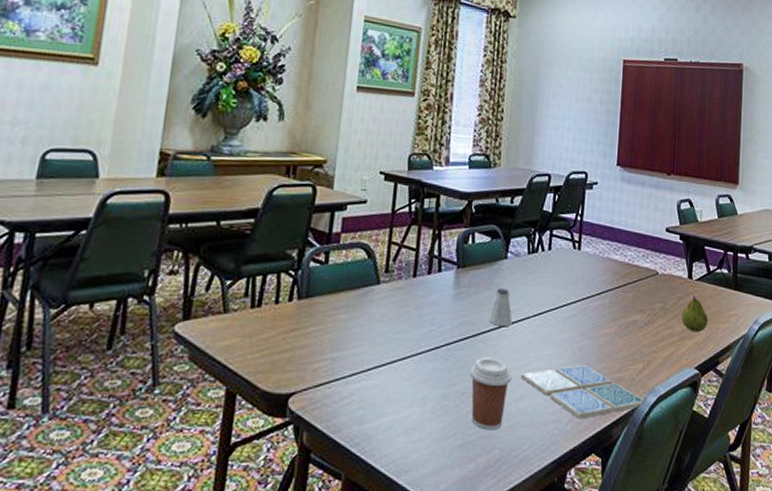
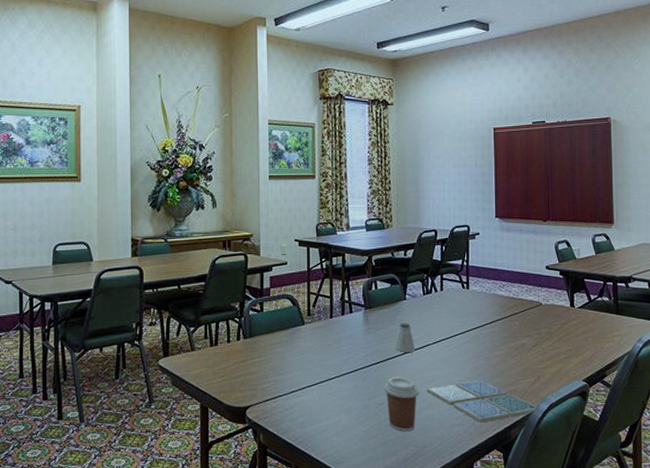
fruit: present [681,295,708,333] -> none [566,320,592,351]

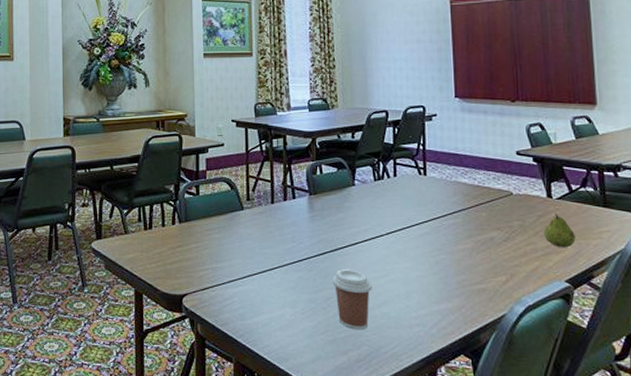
saltshaker: present [395,323,415,353] -> none [344,211,367,244]
drink coaster: present [427,379,537,423] -> none [381,276,511,324]
fruit: none [566,320,592,351] -> present [543,213,576,248]

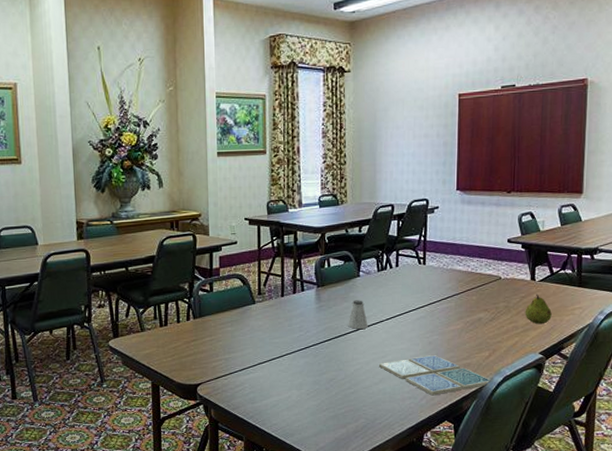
coffee cup: present [332,269,372,330] -> none [335,353,371,406]
saltshaker: none [344,211,367,244] -> present [348,300,368,330]
drink coaster: none [381,276,511,324] -> present [379,354,491,396]

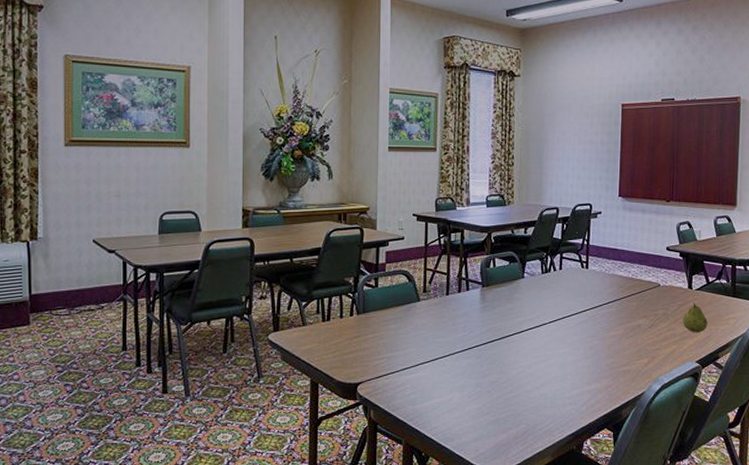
saltshaker: present [348,300,368,330] -> none [511,301,531,332]
drink coaster: present [379,354,491,396] -> none [541,359,650,402]

